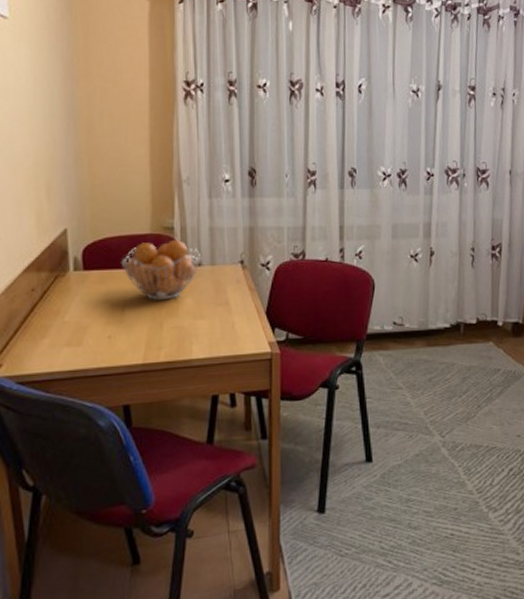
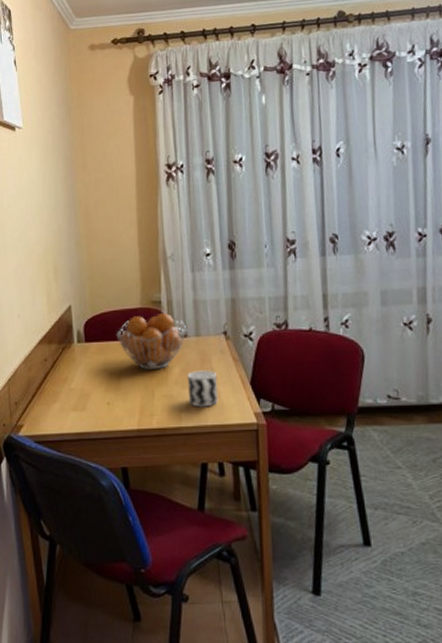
cup: none [200,300,232,338] -> present [187,370,218,407]

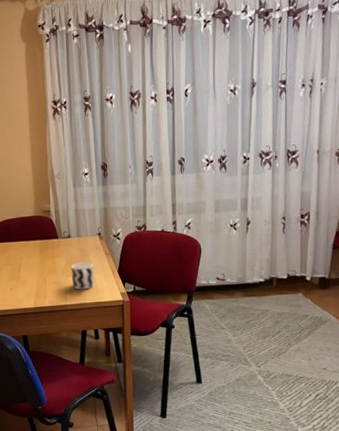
fruit basket: present [117,313,186,369] -> none [17,220,70,263]

